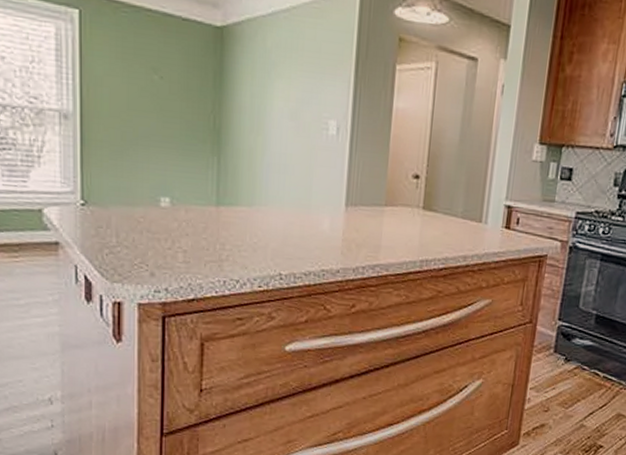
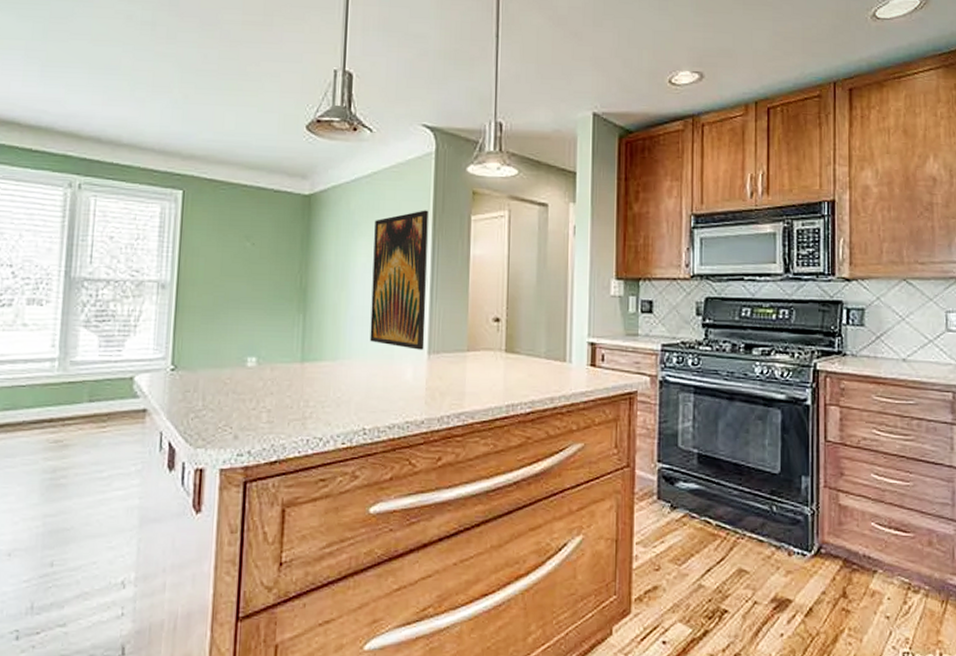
wall art: none [286,54,351,202] -> present [369,210,428,350]

